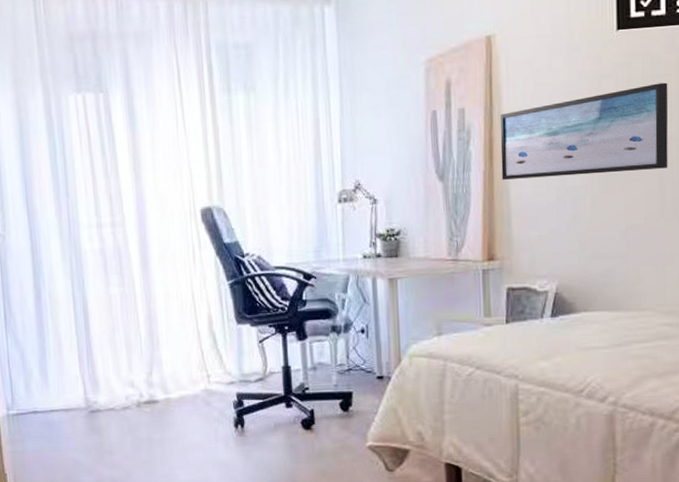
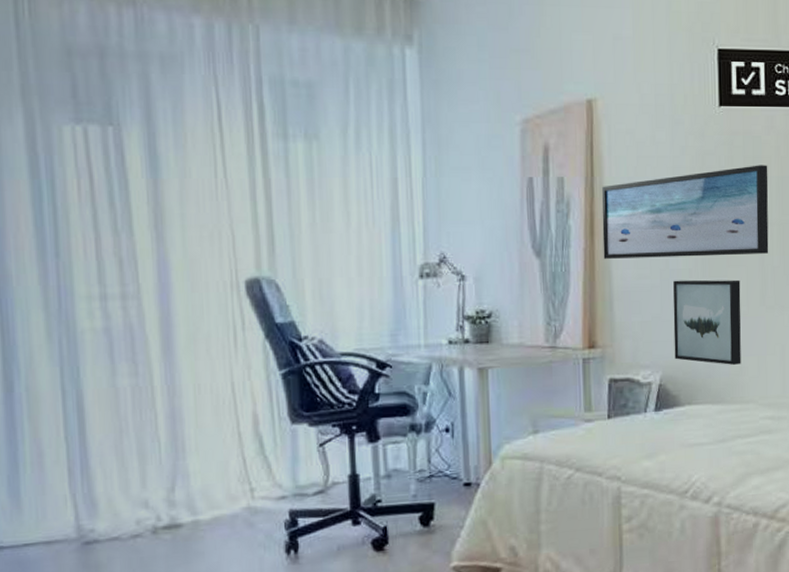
wall art: none [569,194,639,275] -> present [673,279,741,365]

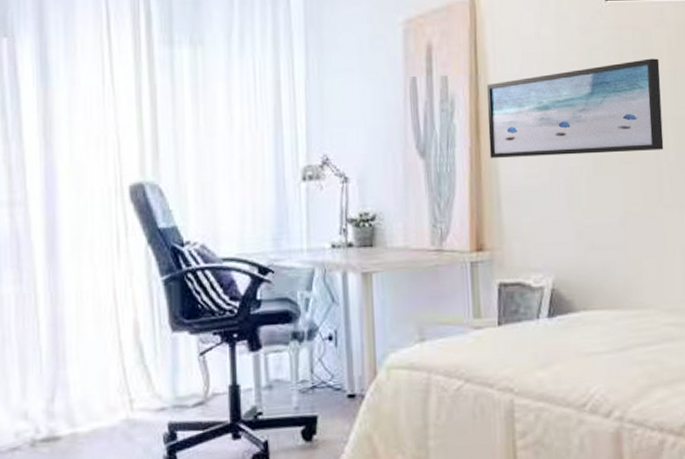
wall art: present [673,279,741,365] -> none [564,177,639,268]

